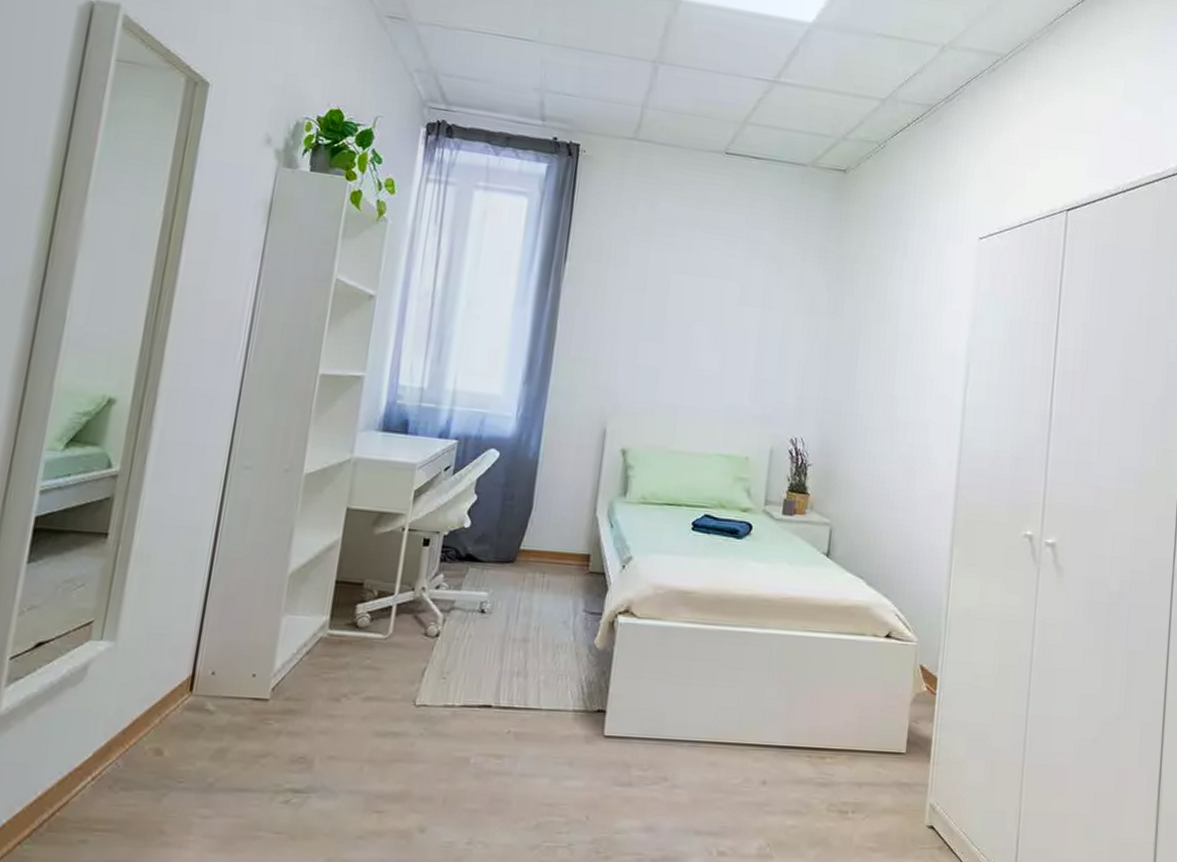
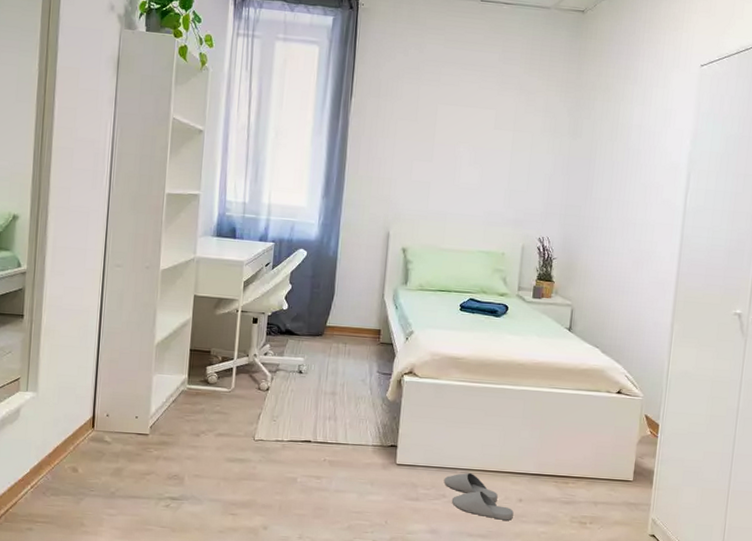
slippers: none [665,745,755,811] -> present [444,472,514,521]

